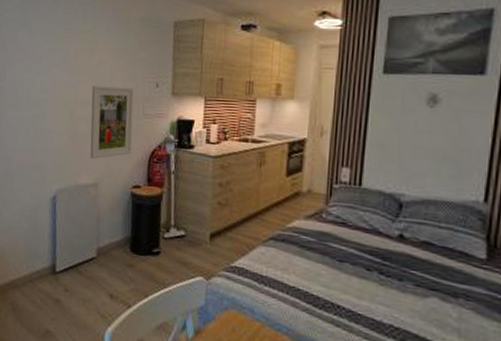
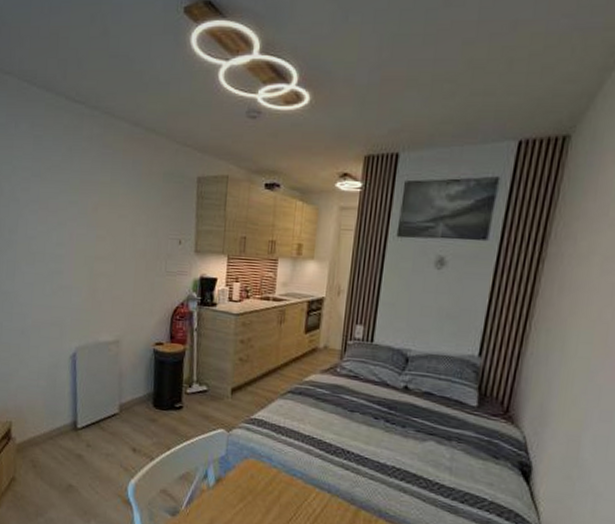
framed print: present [90,86,134,160] -> none [111,241,156,317]

